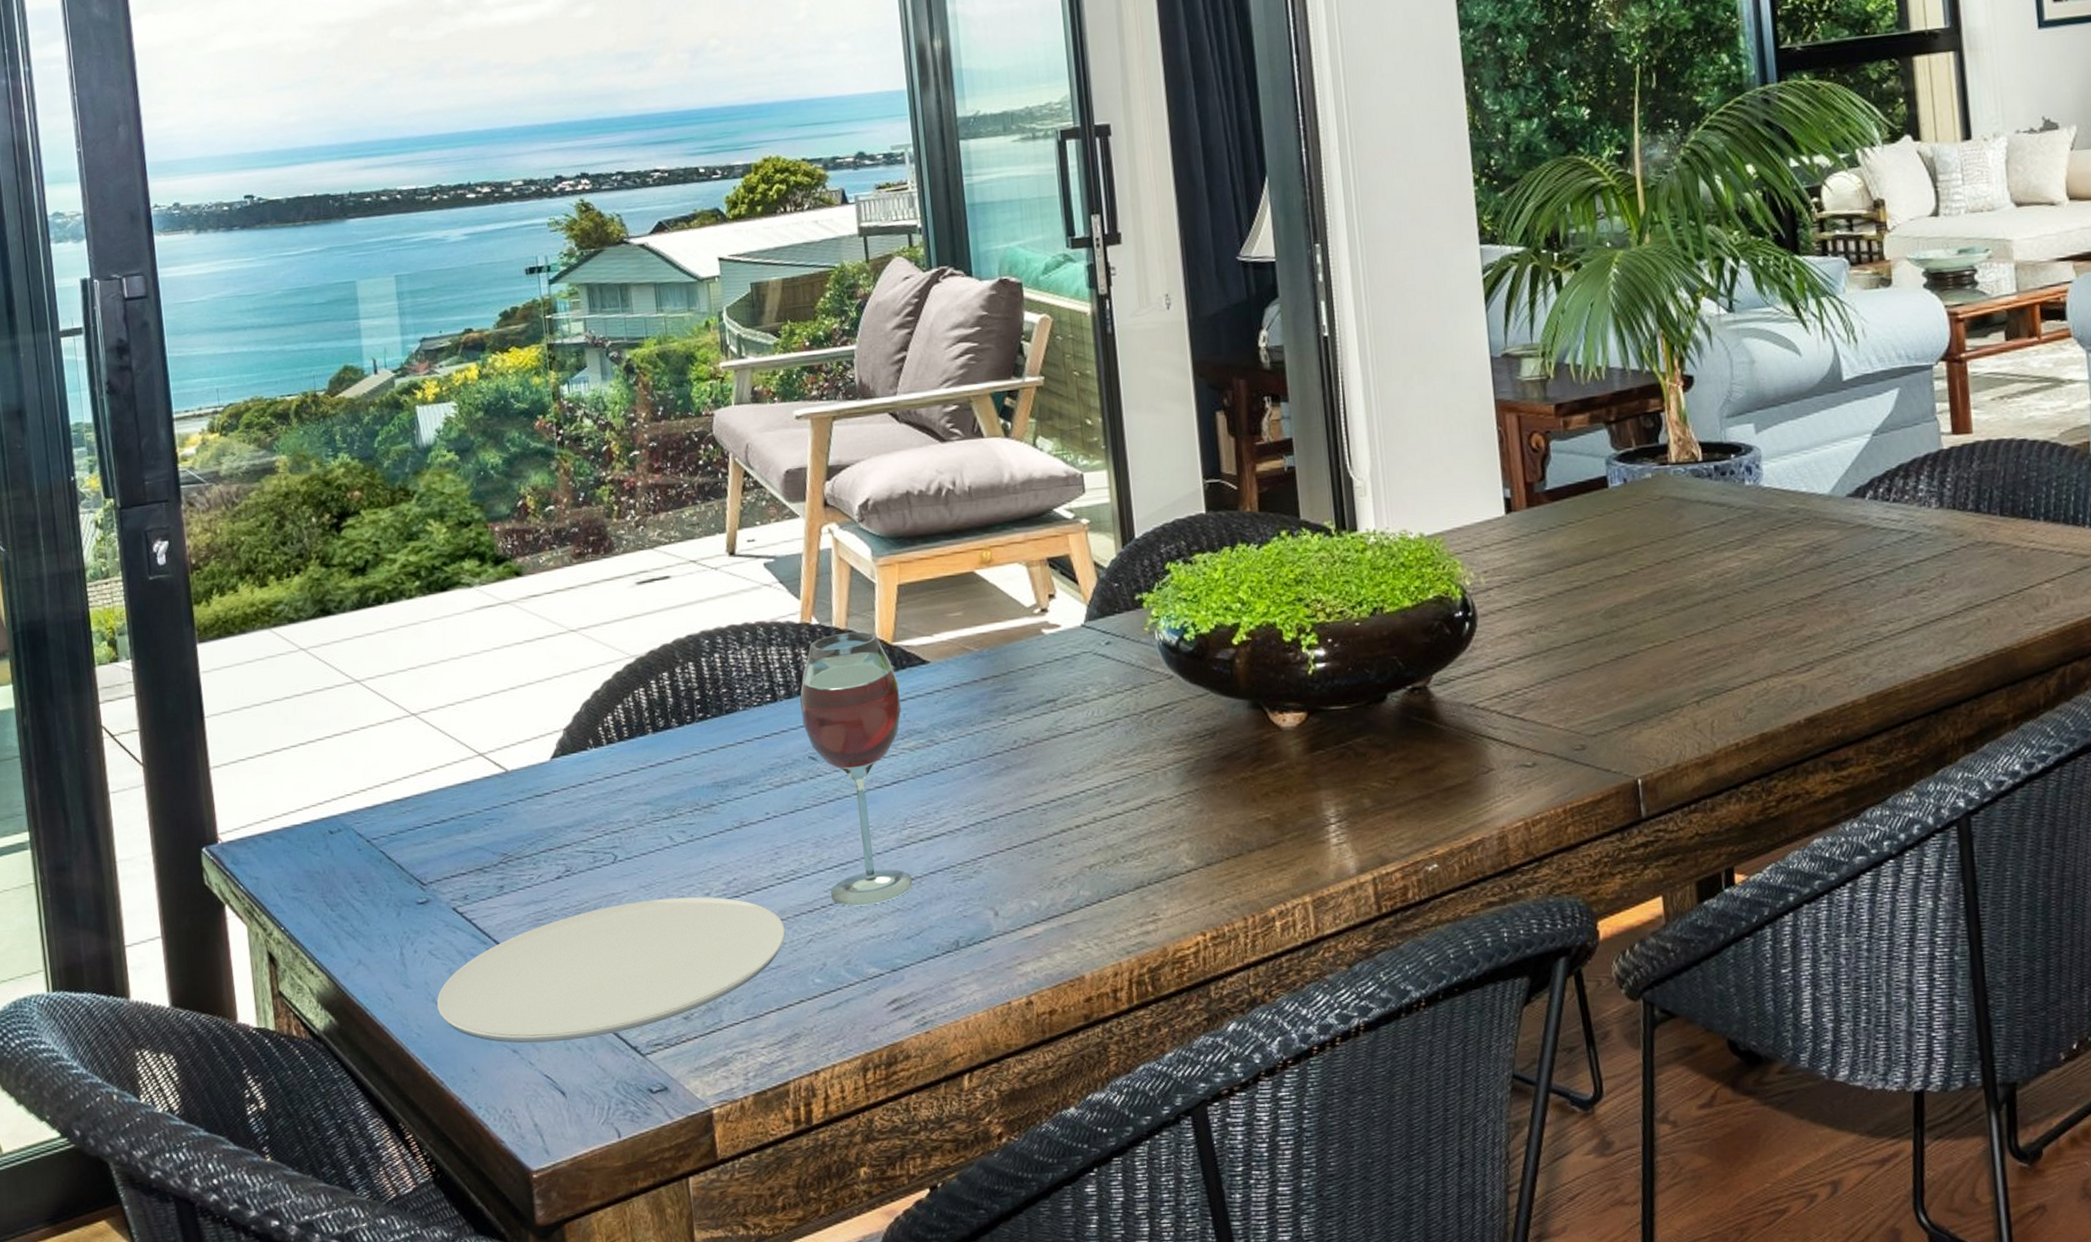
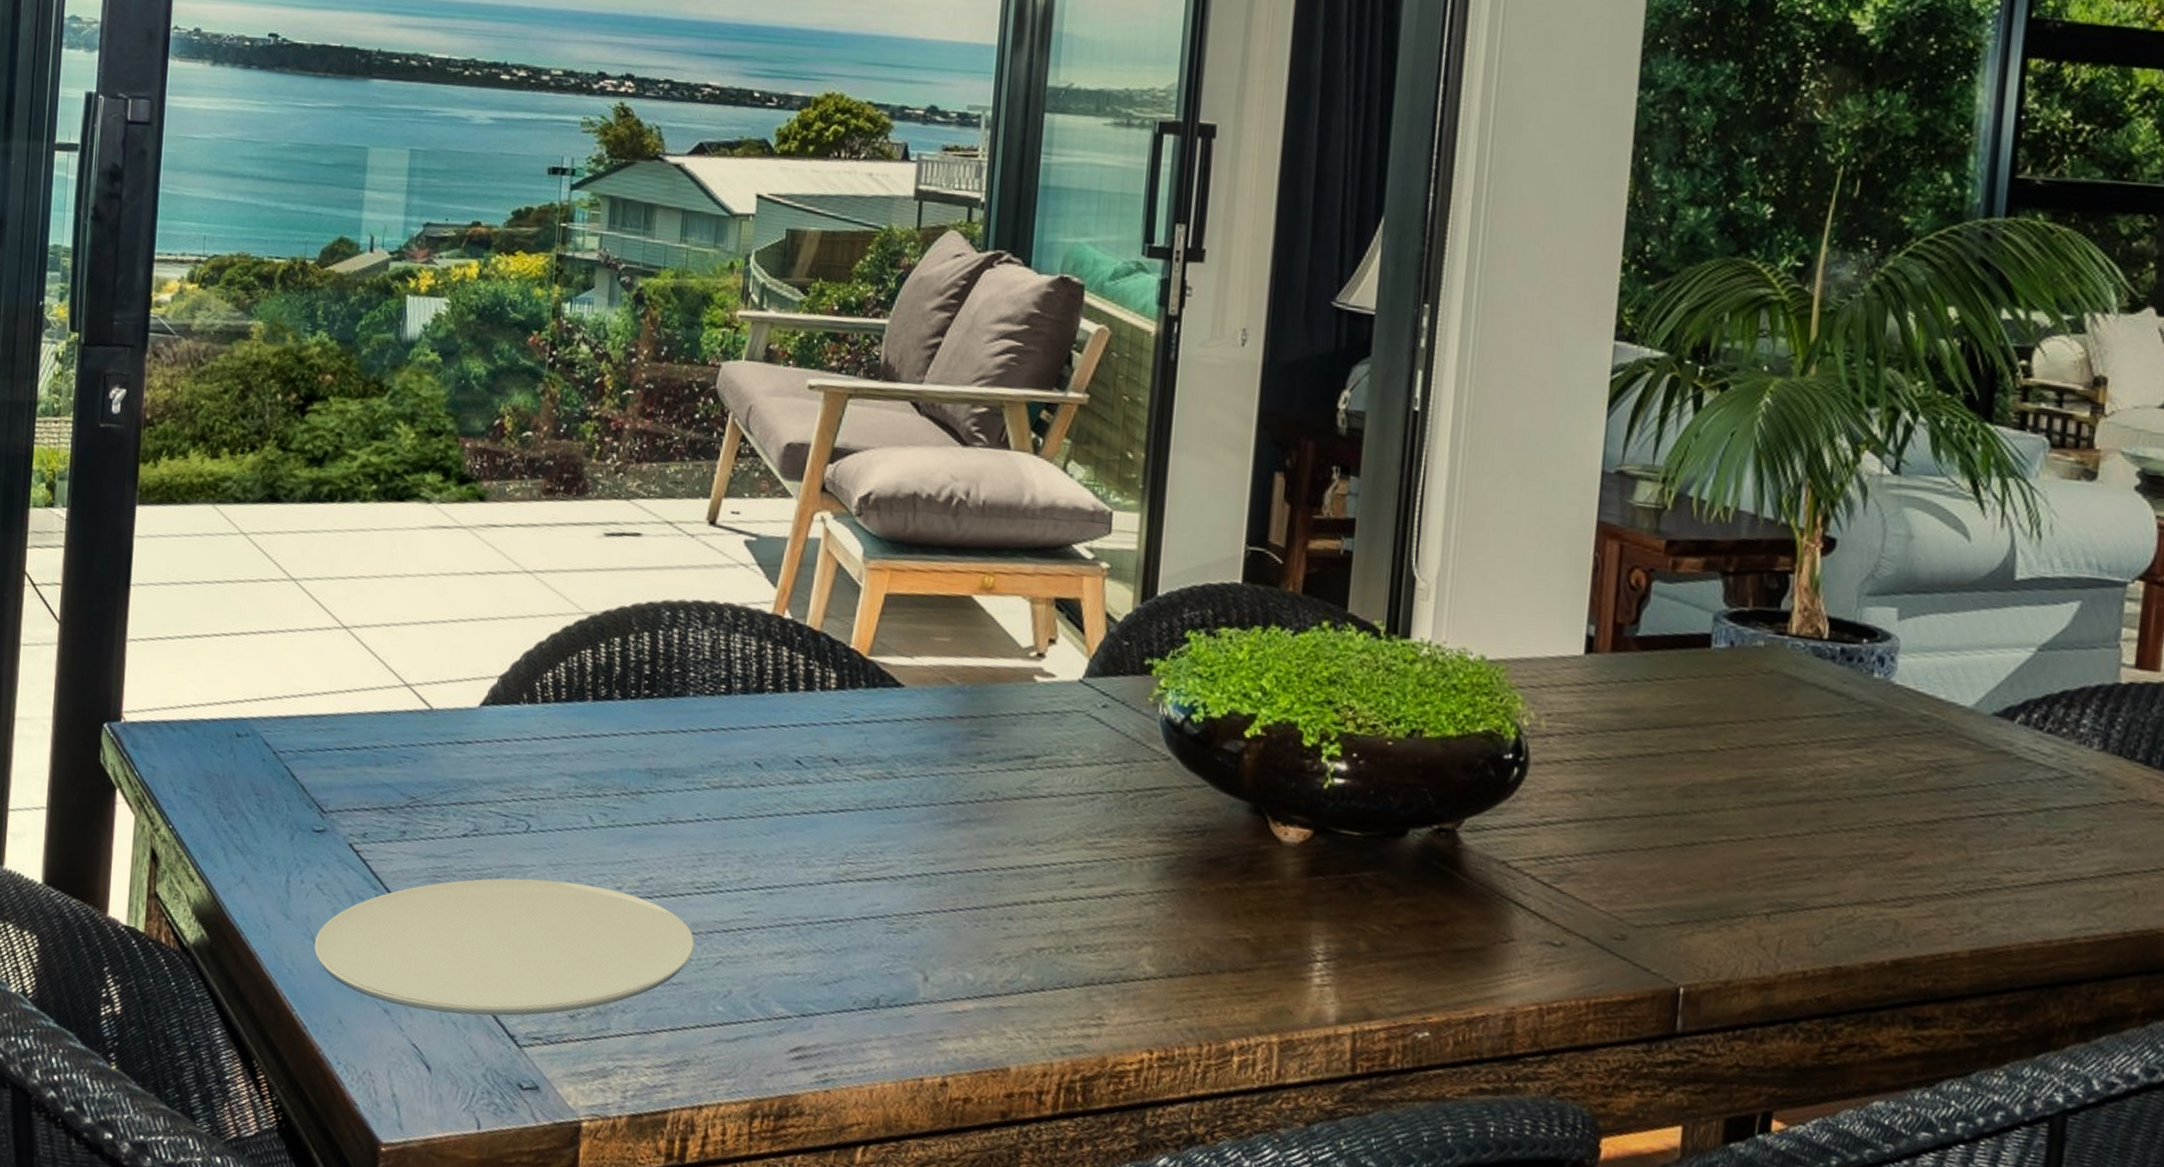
wineglass: present [800,631,913,907] -> none [751,634,866,939]

